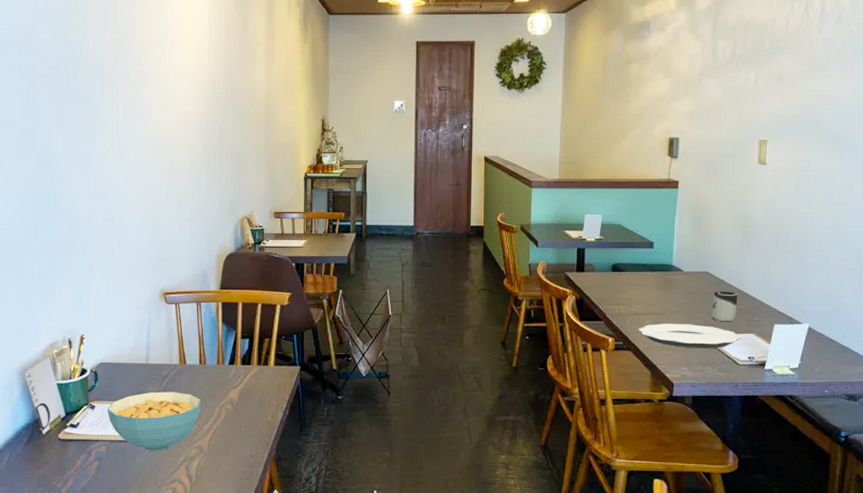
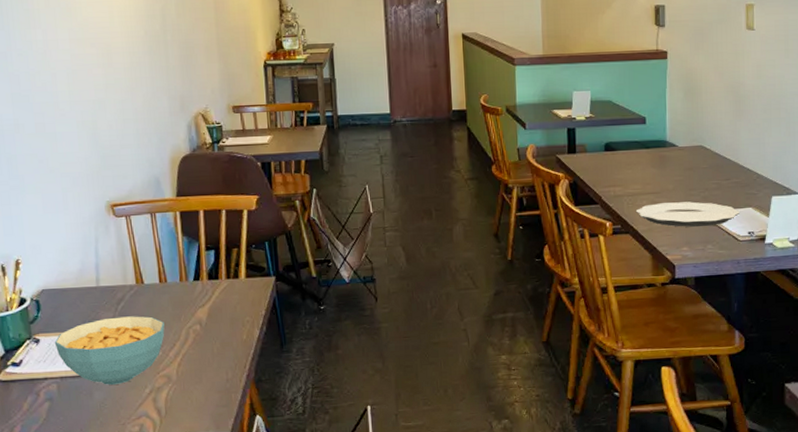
cup: present [711,291,738,322] -> none [709,165,734,197]

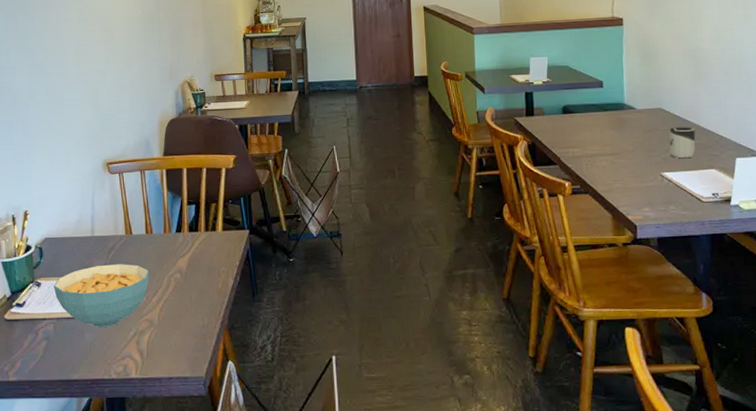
plate: present [635,201,740,228] -> none [594,163,703,188]
cup: none [709,165,734,197] -> present [669,127,696,159]

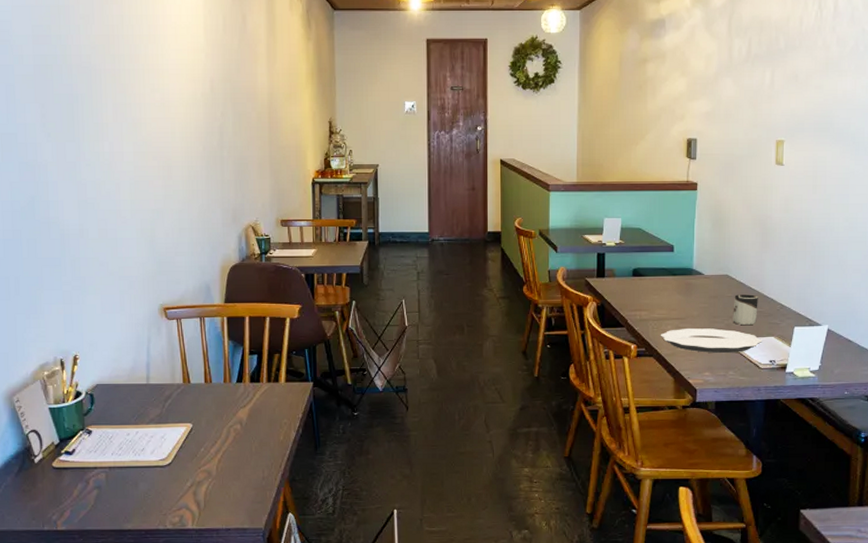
cereal bowl: present [53,264,149,327] -> none [105,413,208,477]
plate: none [594,163,703,188] -> present [660,328,762,354]

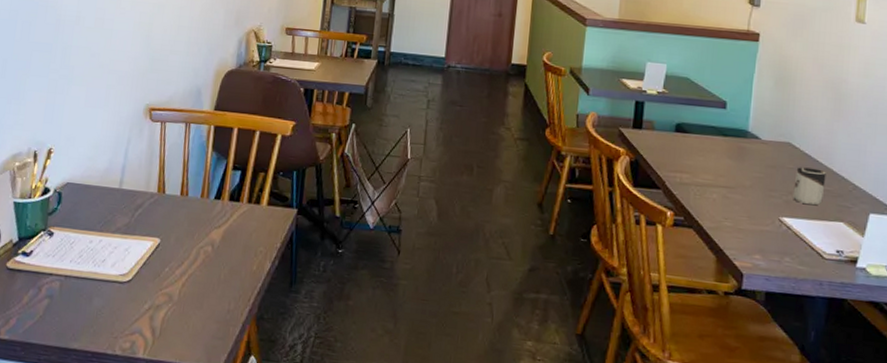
plate: present [660,328,762,354] -> none [703,199,828,236]

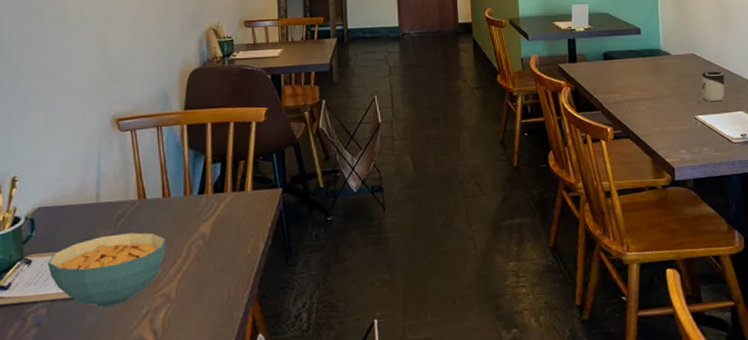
cereal bowl: none [66,223,177,294] -> present [47,232,166,307]

